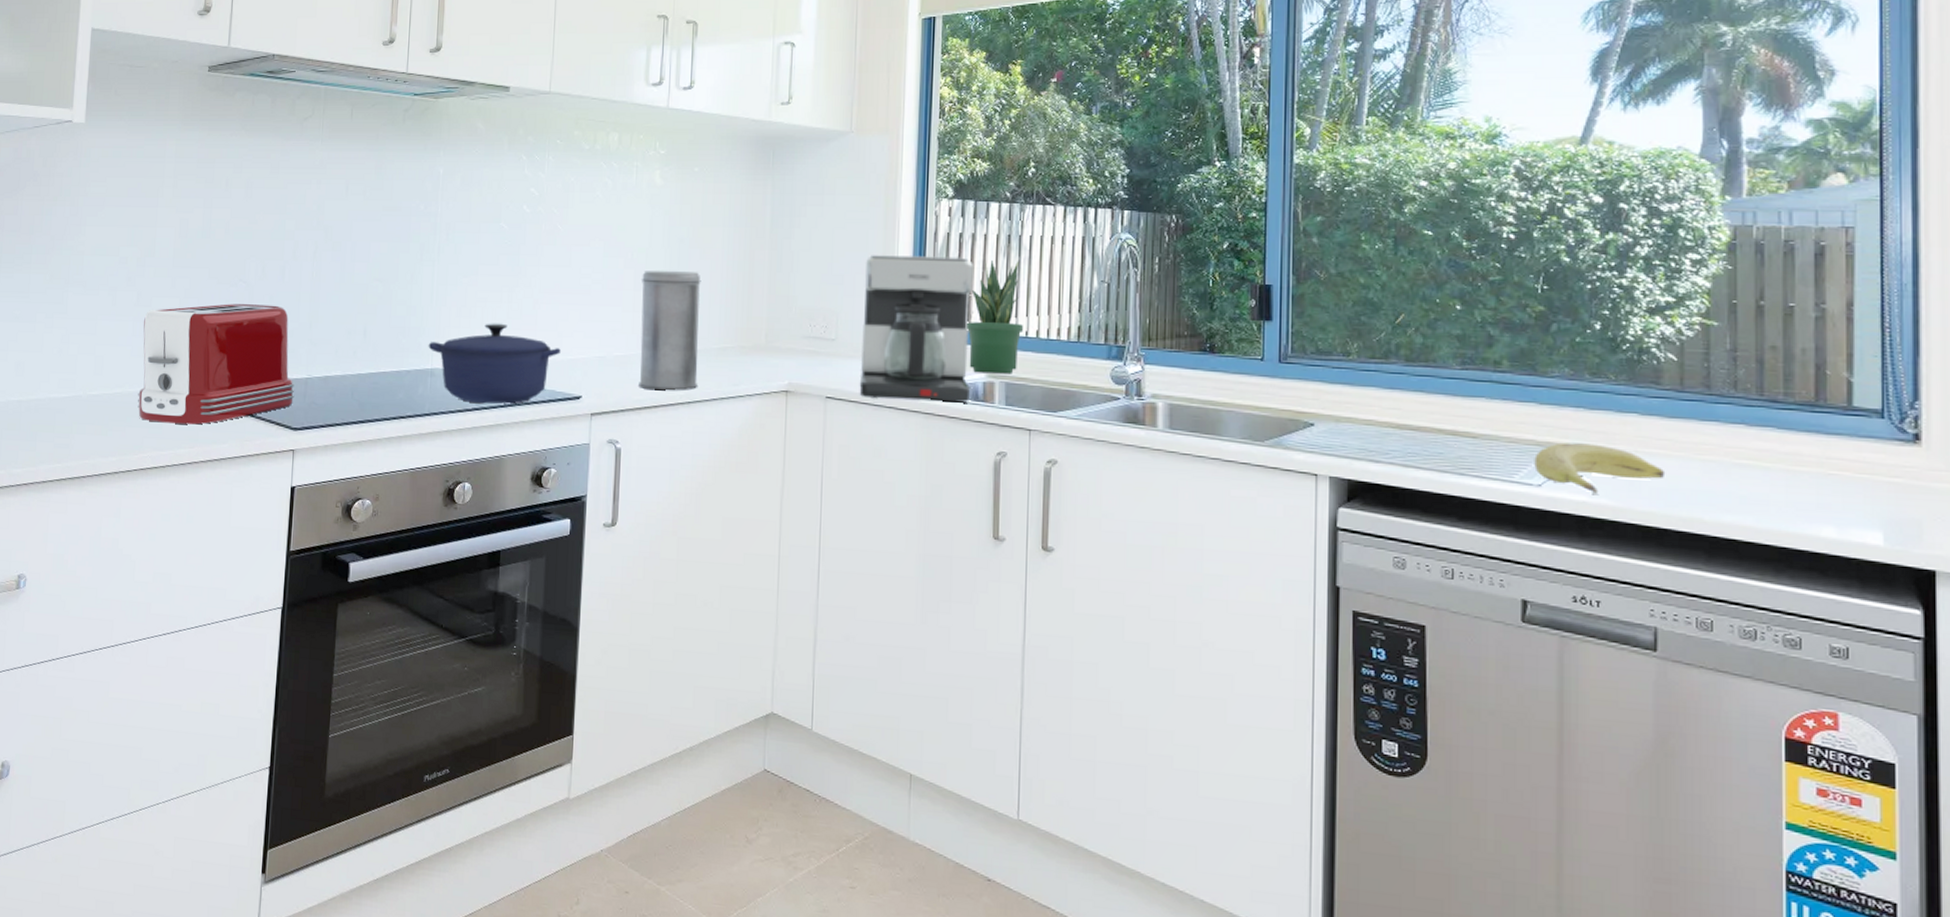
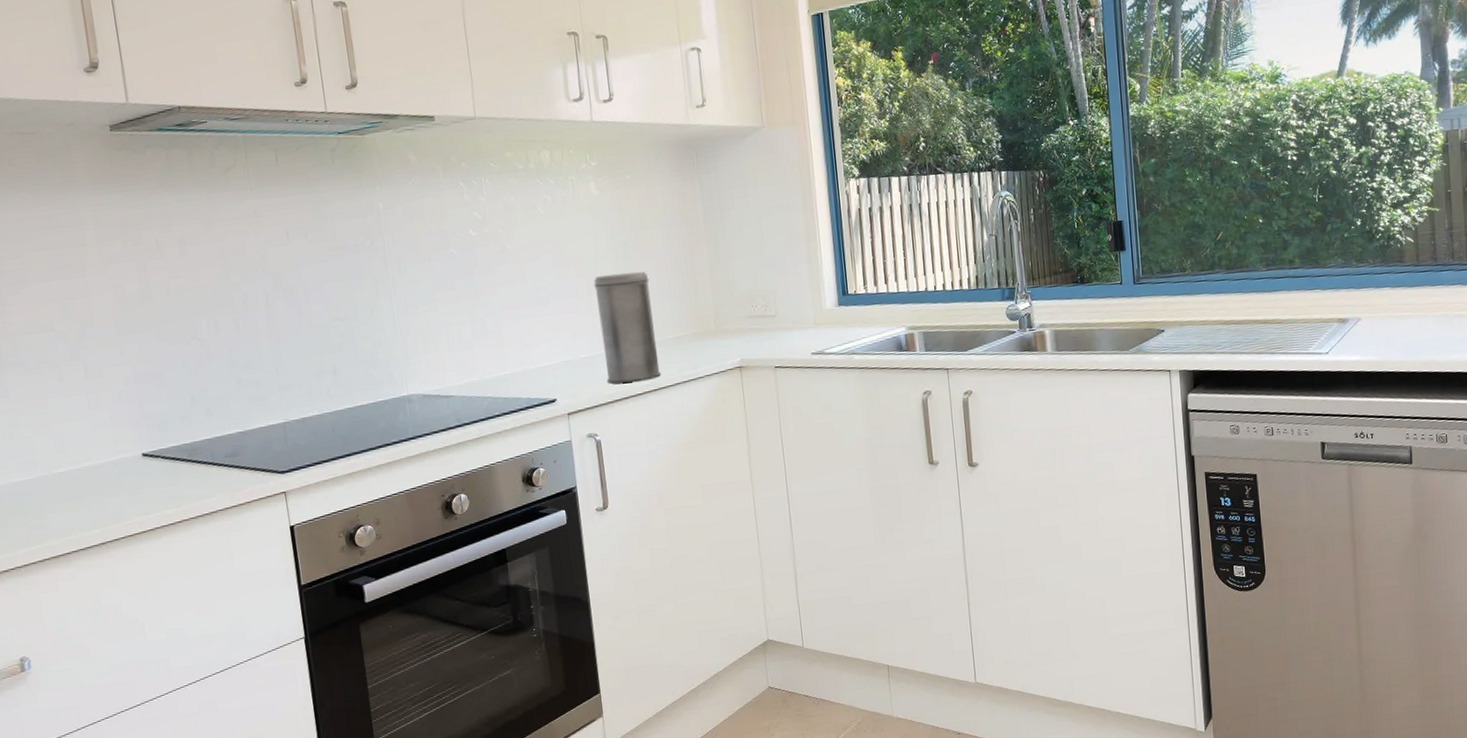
toaster: present [137,304,295,425] -> none [98,357,276,489]
cooking pot: present [428,323,561,405] -> none [400,343,530,421]
coffee maker: present [859,255,973,404] -> none [792,228,895,363]
planter: present [965,260,1023,374] -> none [884,226,932,328]
fruit: present [1534,442,1666,494] -> none [1322,315,1411,353]

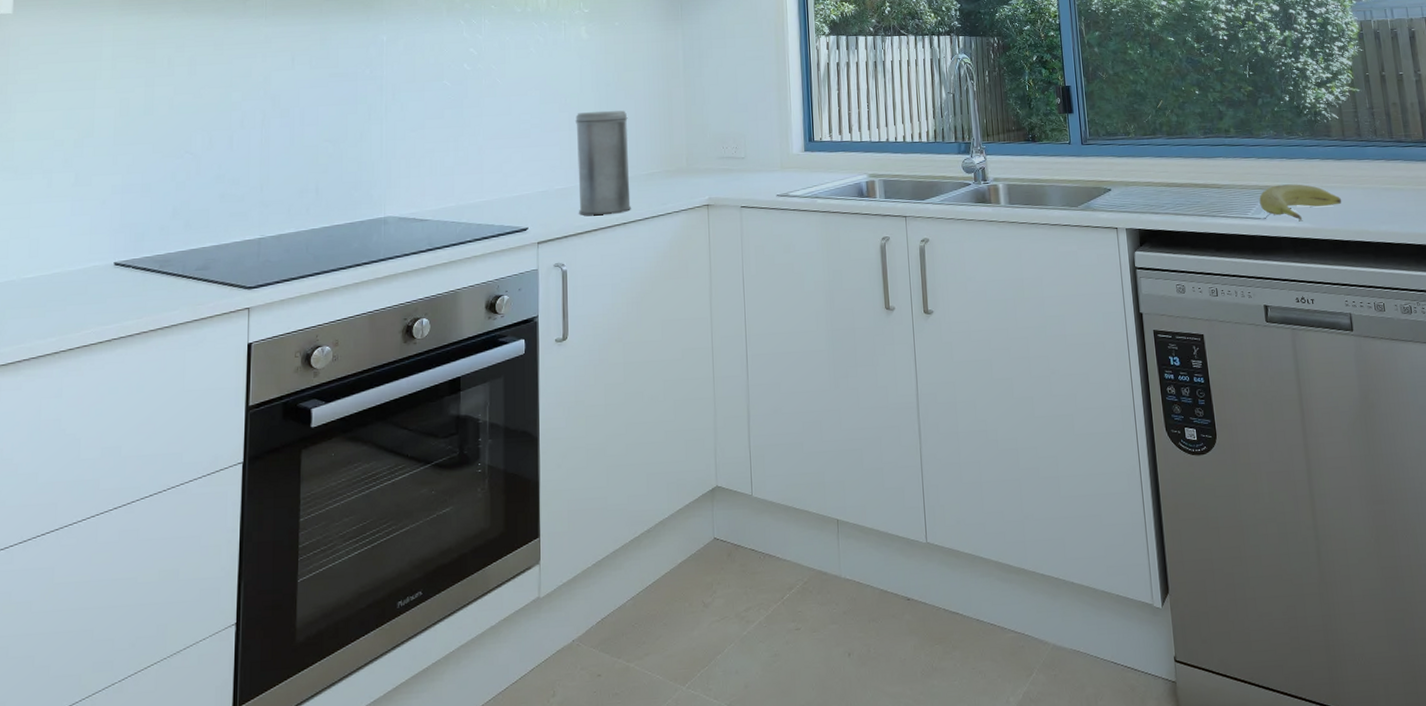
fruit: none [1322,315,1411,353] -> present [1259,184,1342,220]

